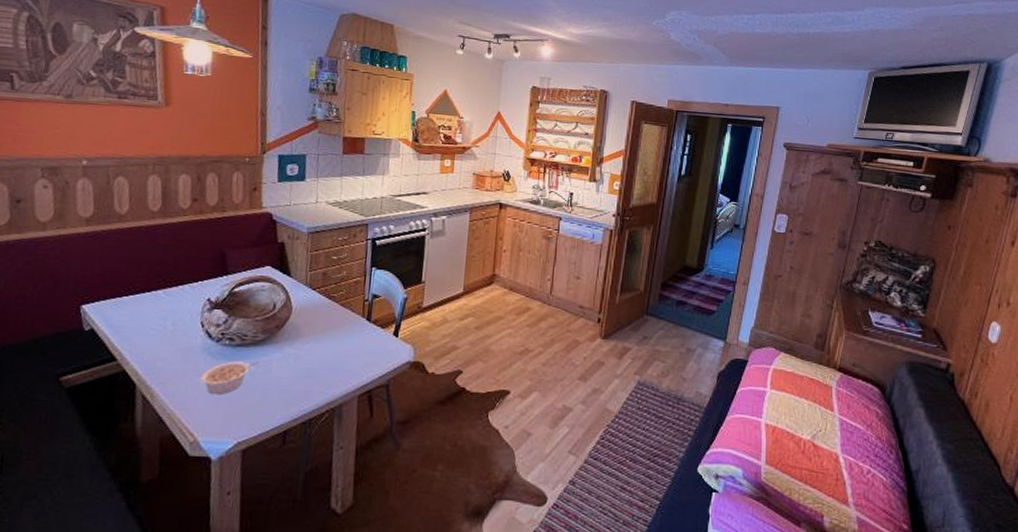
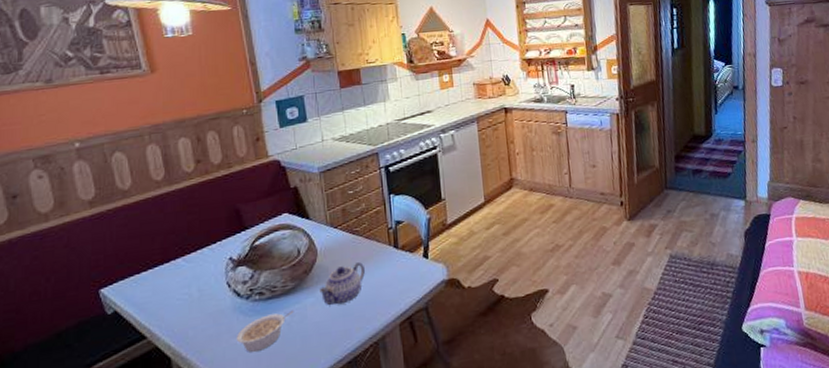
teapot: none [287,328,335,365] -> present [319,262,365,305]

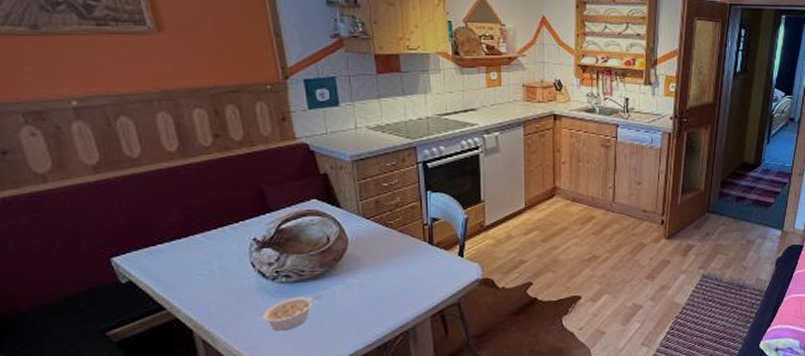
teapot: present [319,262,365,305] -> none [350,255,397,294]

